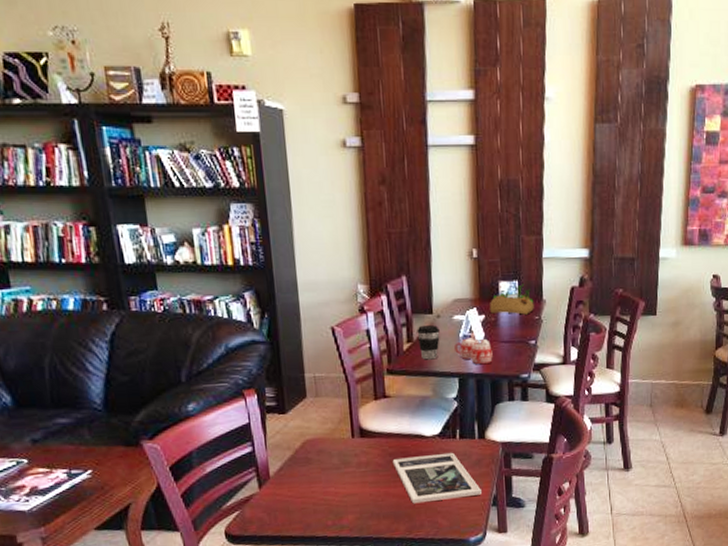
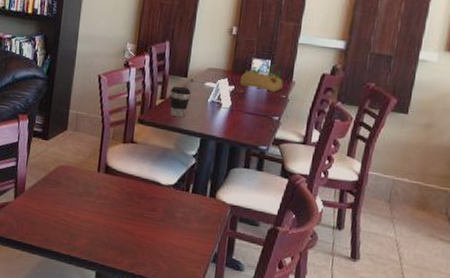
magazine: present [392,452,481,504] -> none [128,198,204,249]
mug: present [455,332,493,365] -> none [201,99,236,131]

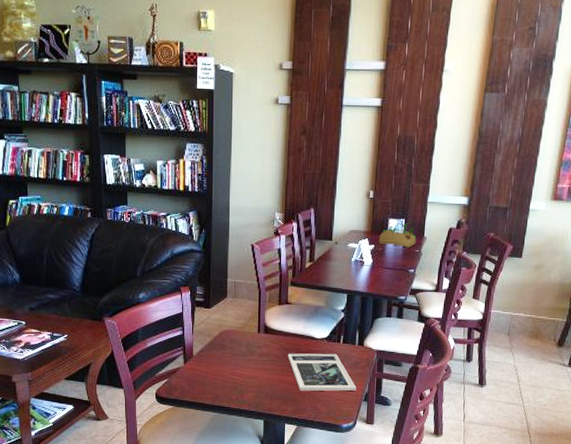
magazine: none [128,198,204,249] -> present [287,353,356,391]
coffee cup: present [169,86,191,118] -> none [318,249,336,277]

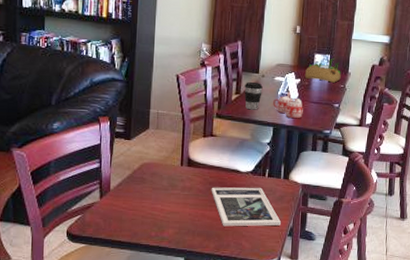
coffee cup: none [318,249,336,277] -> present [244,81,263,110]
mug: none [347,258,377,286] -> present [273,91,303,119]

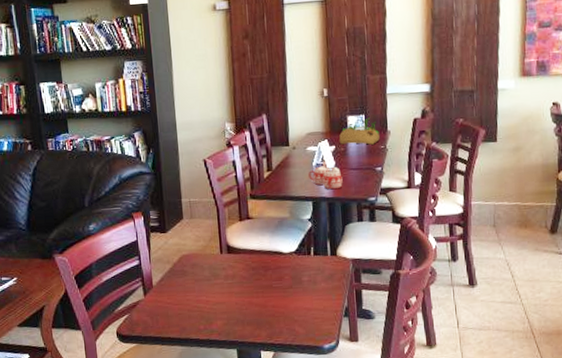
magazine: present [211,187,281,227] -> none [255,267,334,313]
coffee cup: present [244,81,263,110] -> none [275,155,296,186]

